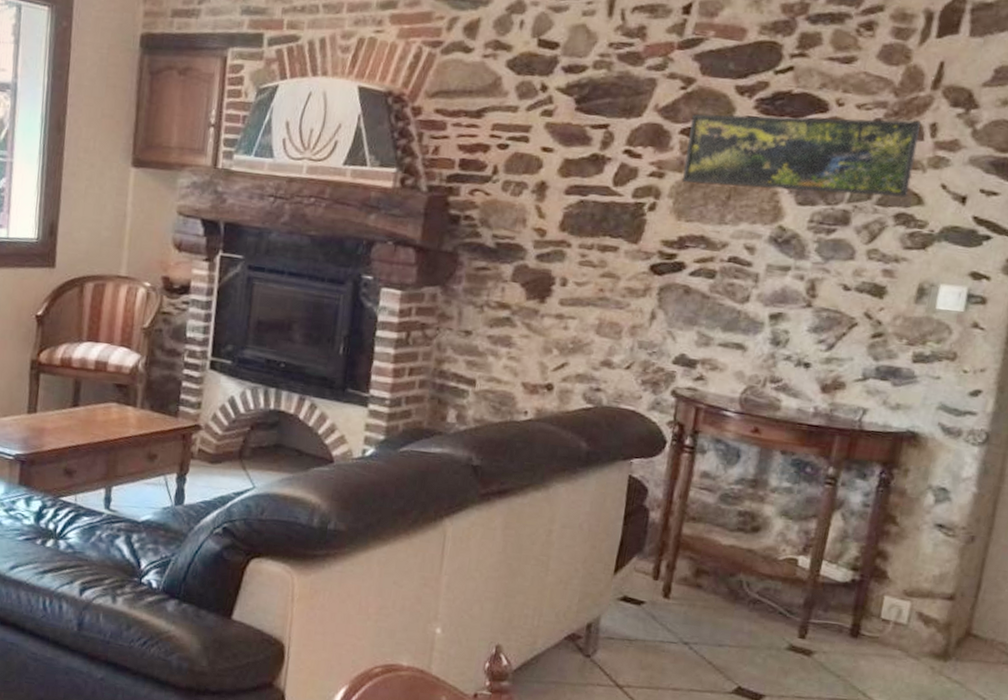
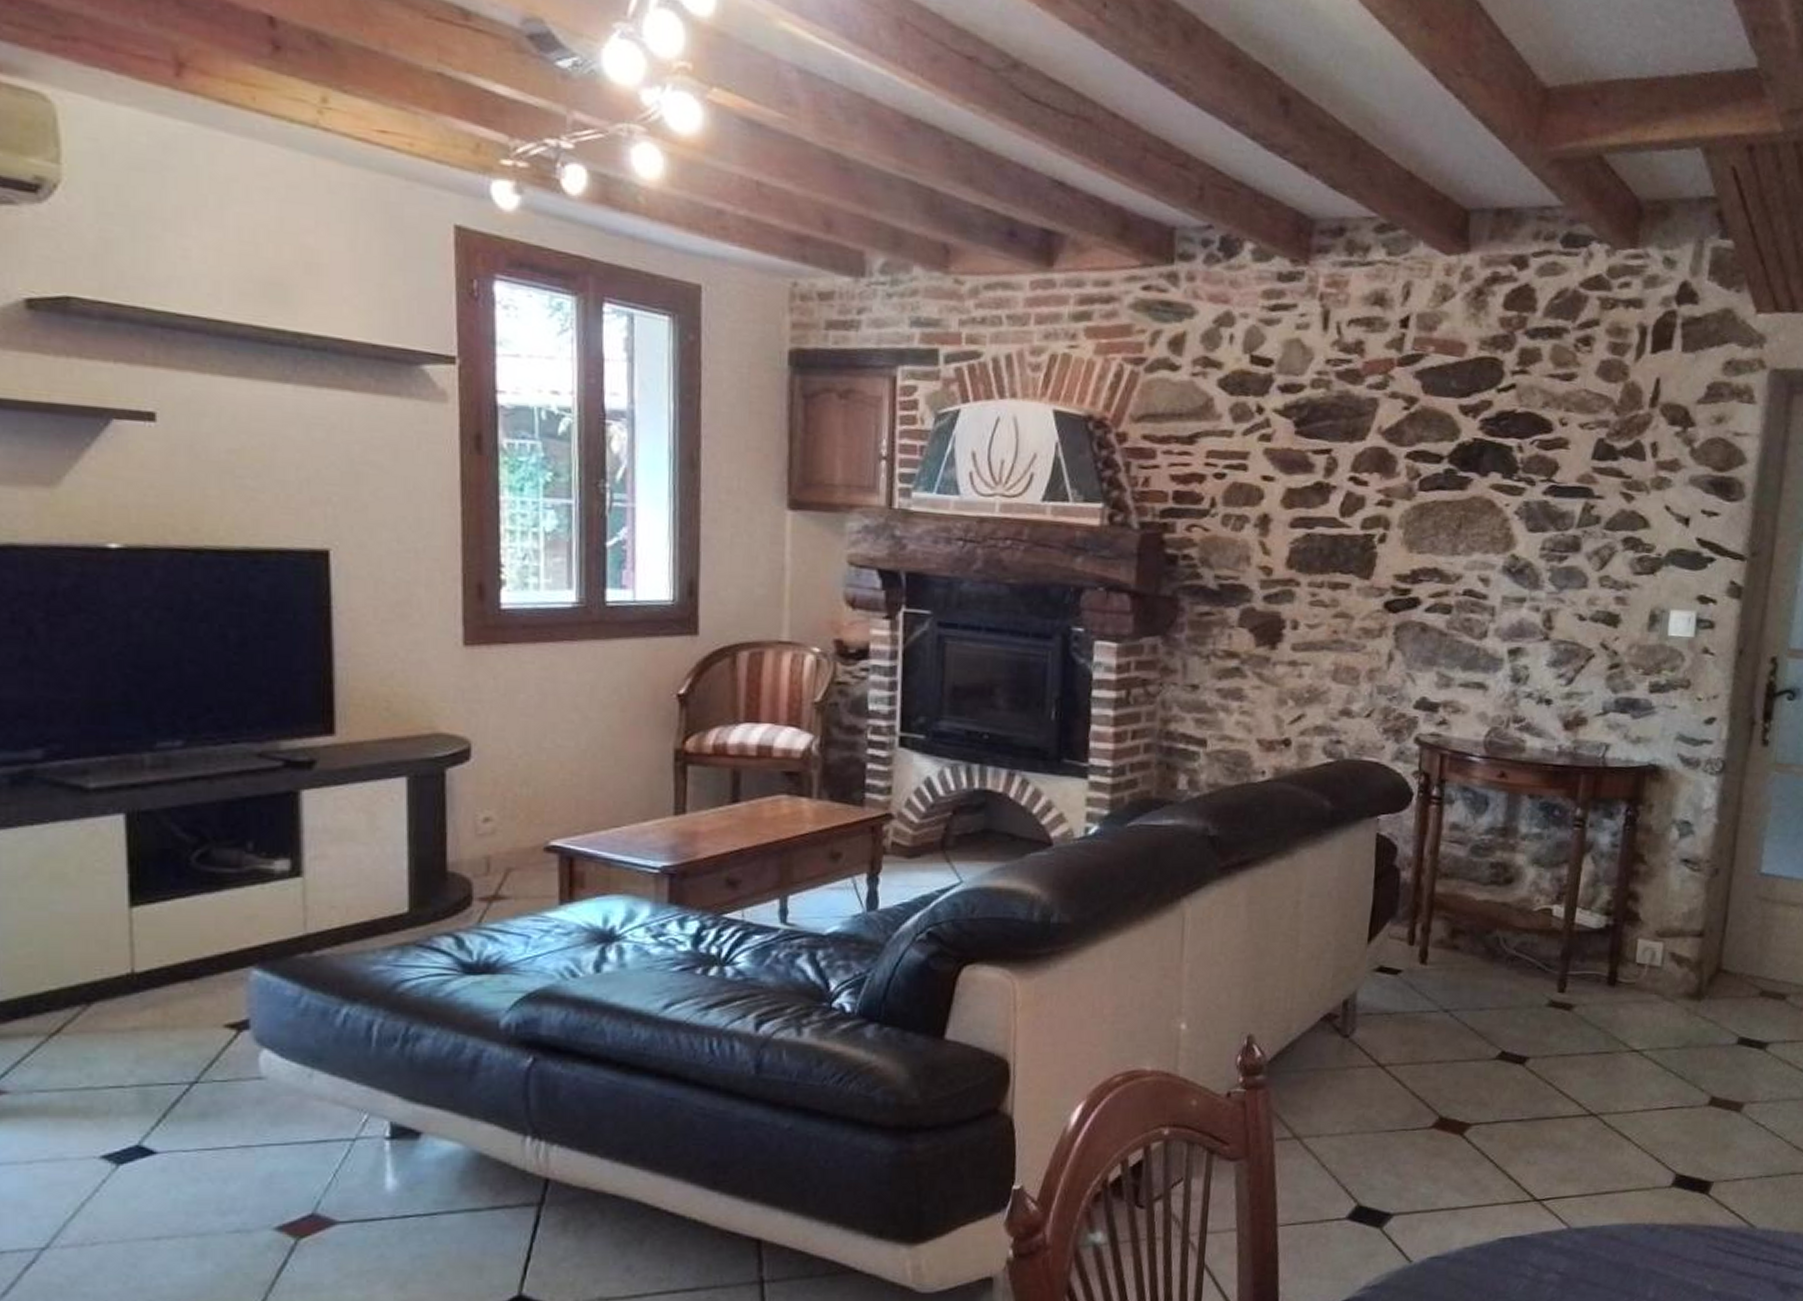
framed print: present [683,114,921,199] -> none [1412,436,1642,522]

